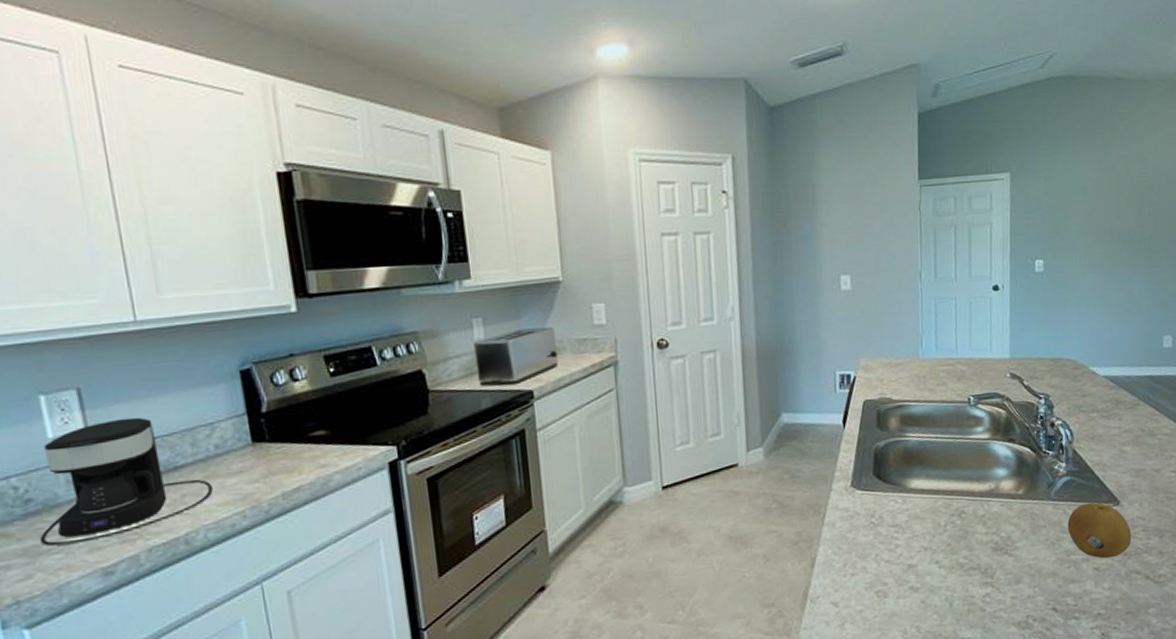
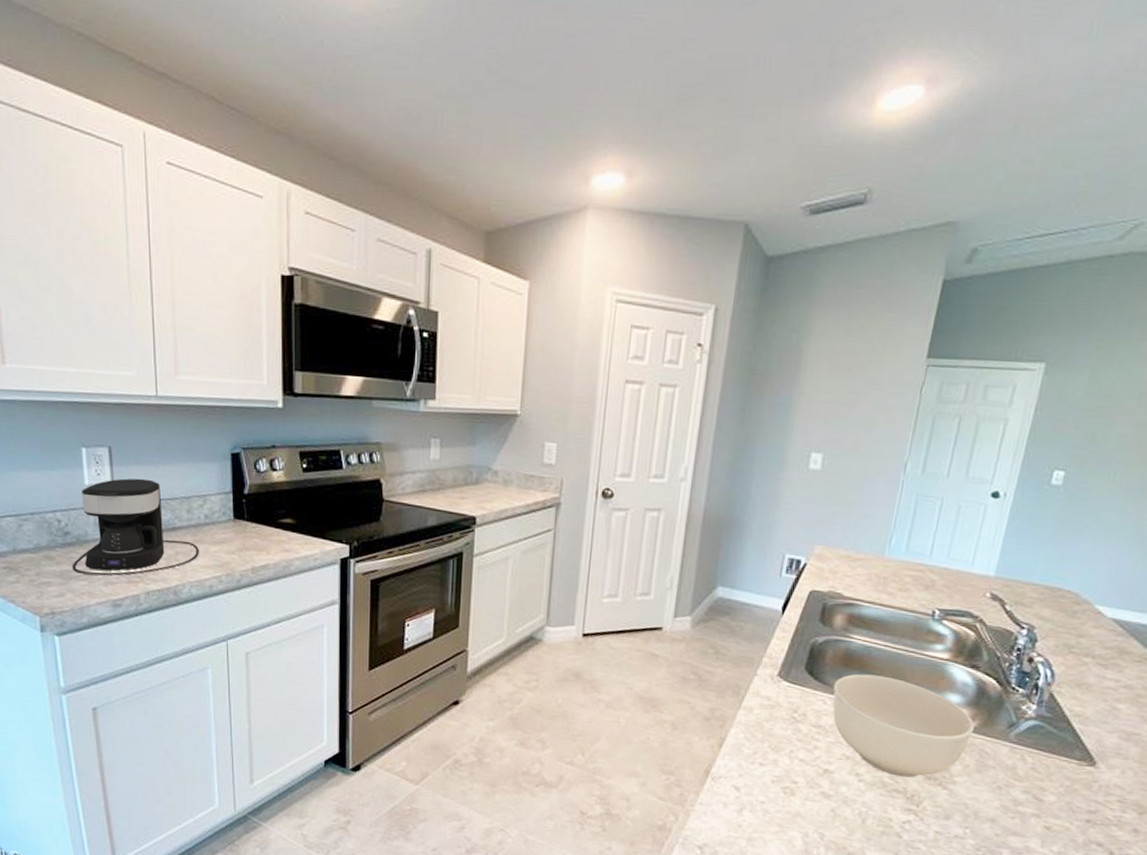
toaster: present [473,327,559,387] -> none [427,455,505,509]
bowl: none [900,465,1023,555] -> present [832,674,975,778]
fruit: present [1067,502,1132,559] -> none [1021,754,1103,821]

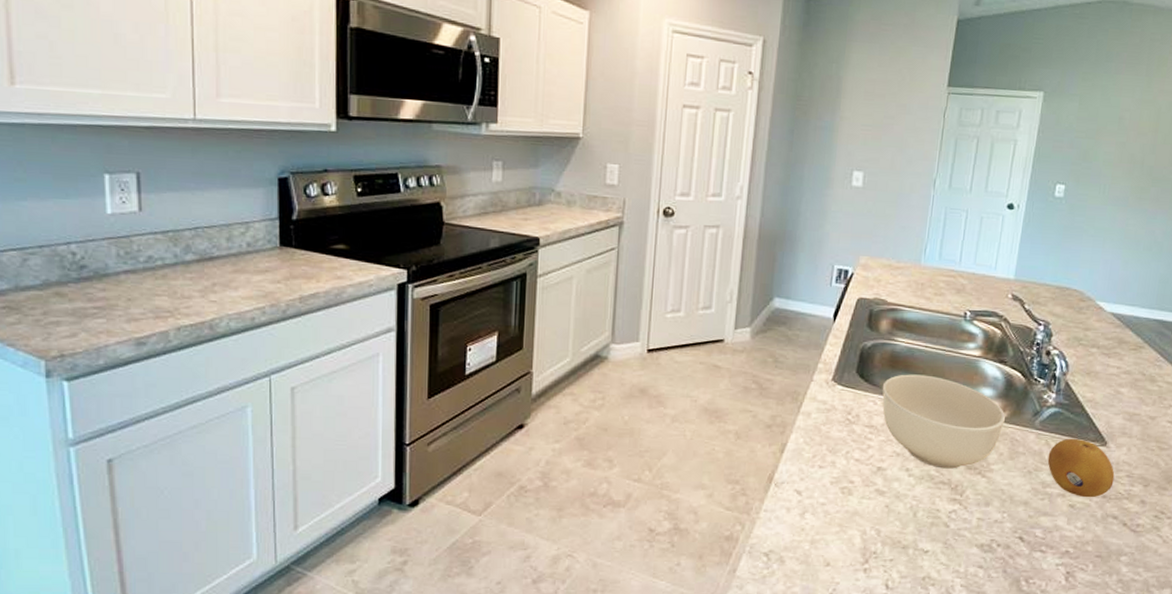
coffee maker: present [72,478,199,576] -> none [87,205,240,312]
fruit: none [1021,754,1103,821] -> present [1047,438,1115,498]

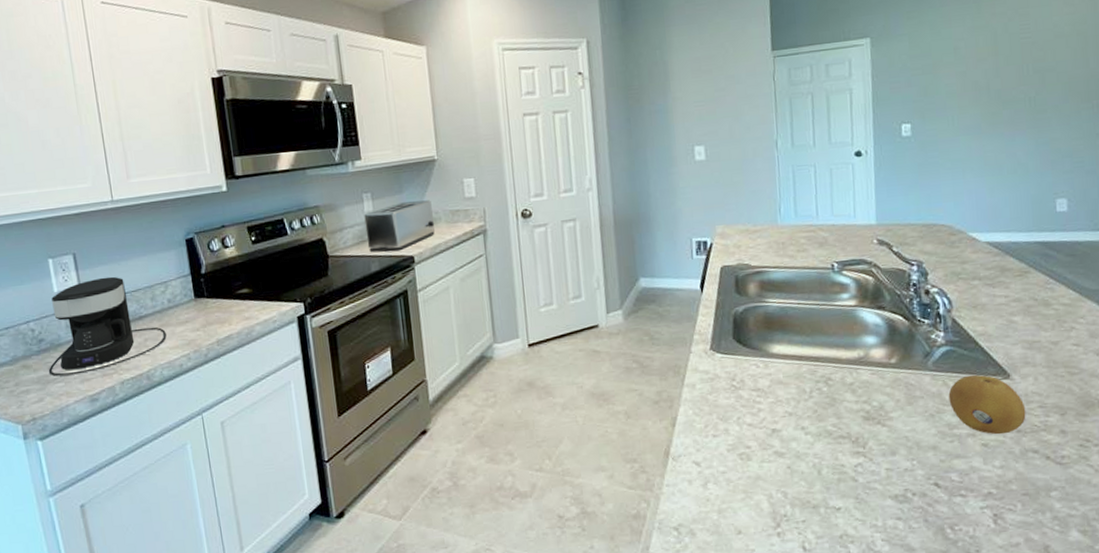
coffee maker: none [87,205,240,312] -> present [48,276,167,376]
toaster: none [490,177,568,230] -> present [364,200,435,252]
bowl: present [882,374,1006,469] -> none [761,331,896,423]

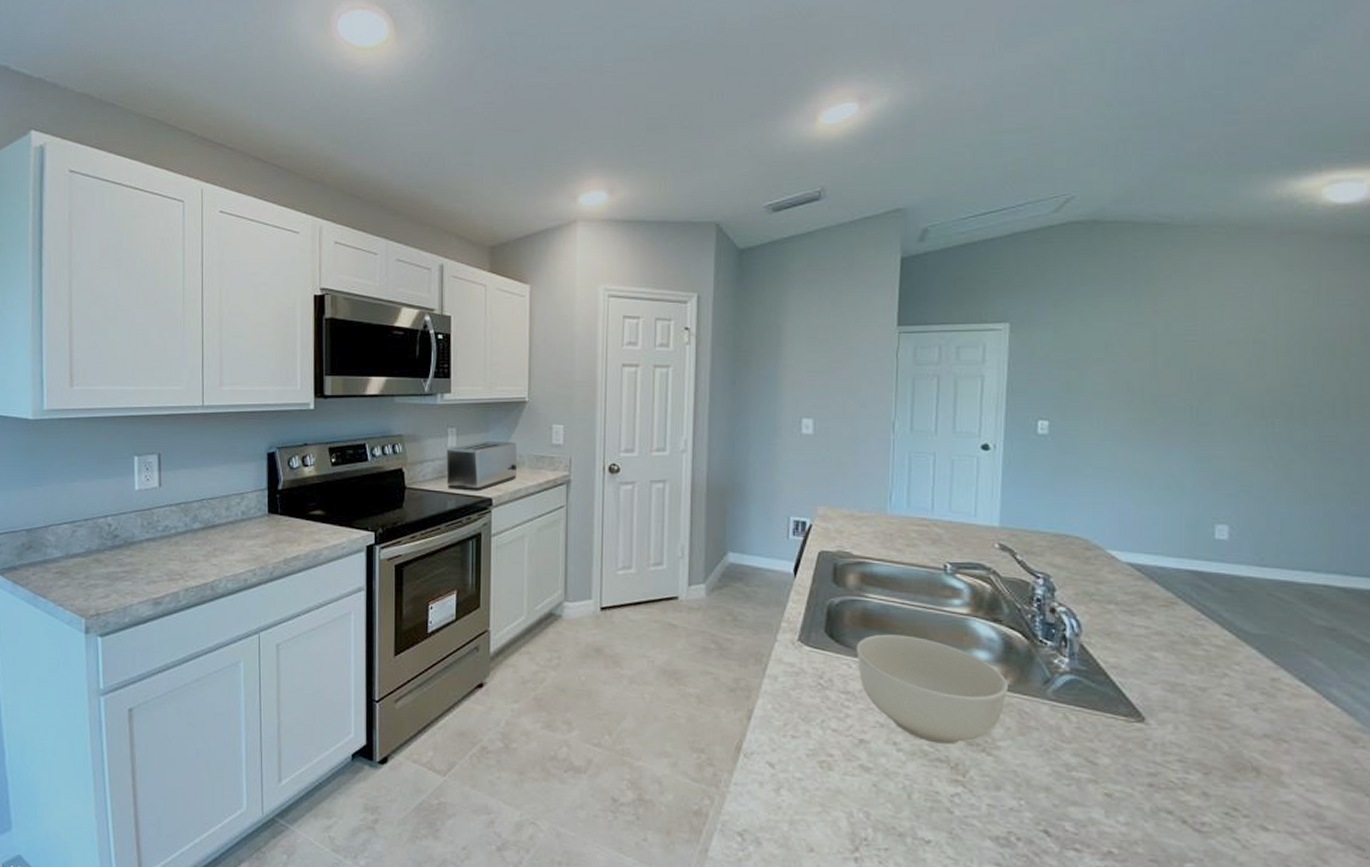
coffee maker: present [48,276,167,376] -> none [118,481,236,575]
bowl: none [761,331,896,423] -> present [856,634,1009,744]
fruit: present [948,374,1026,435] -> none [1069,711,1161,786]

